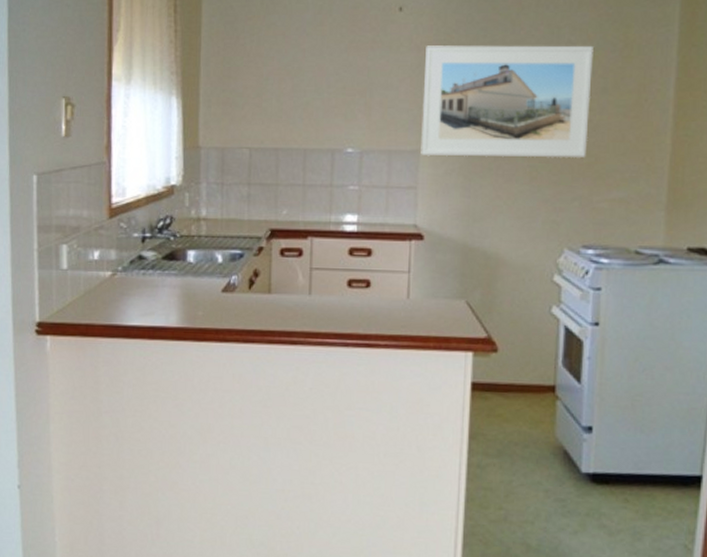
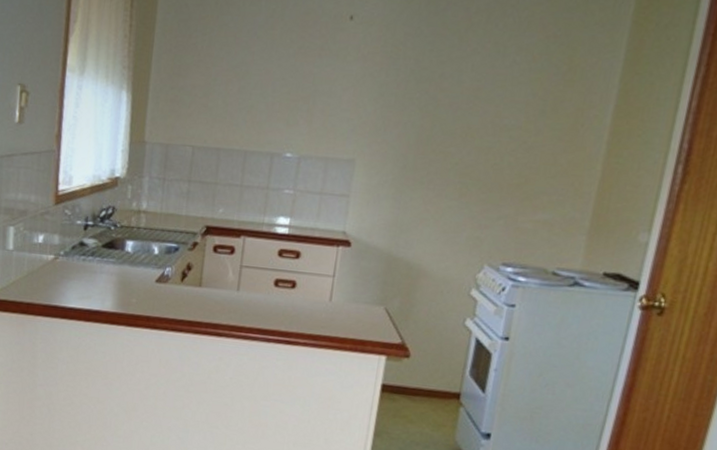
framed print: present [421,45,593,158] -> none [356,56,537,178]

